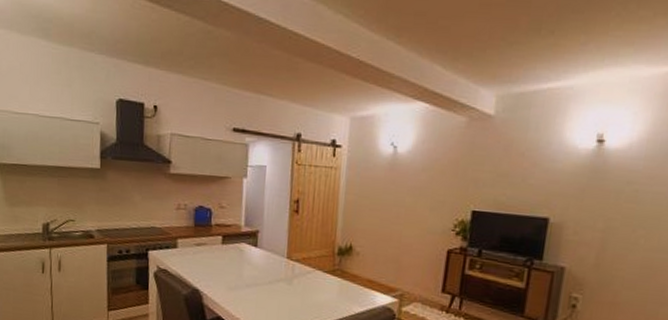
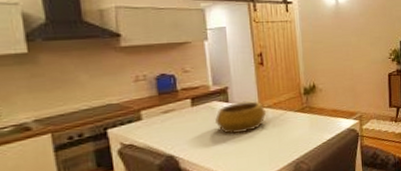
decorative bowl: none [240,249,294,283] -> present [214,101,267,134]

